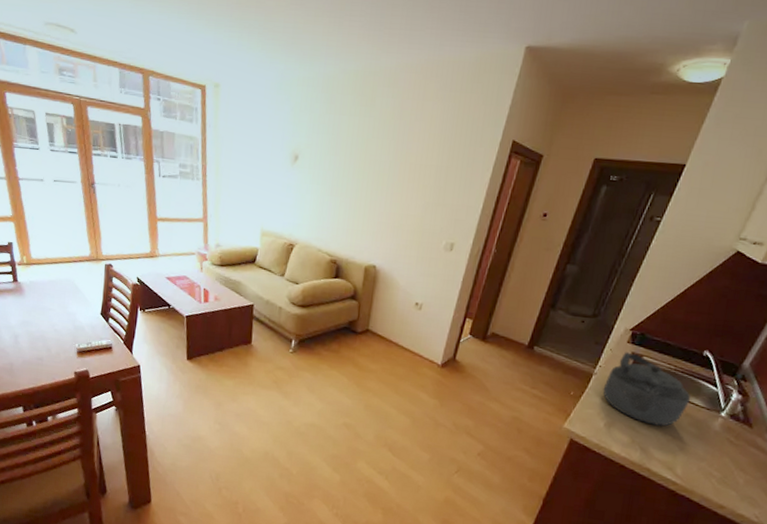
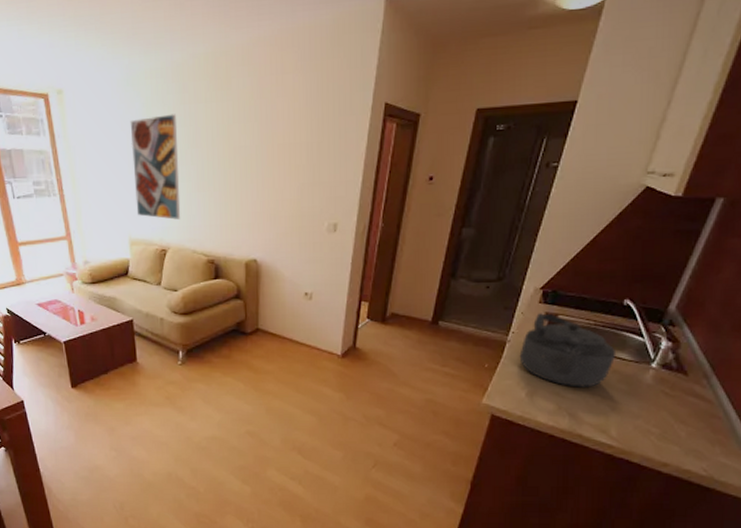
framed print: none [271,121,321,218] -> present [130,114,181,220]

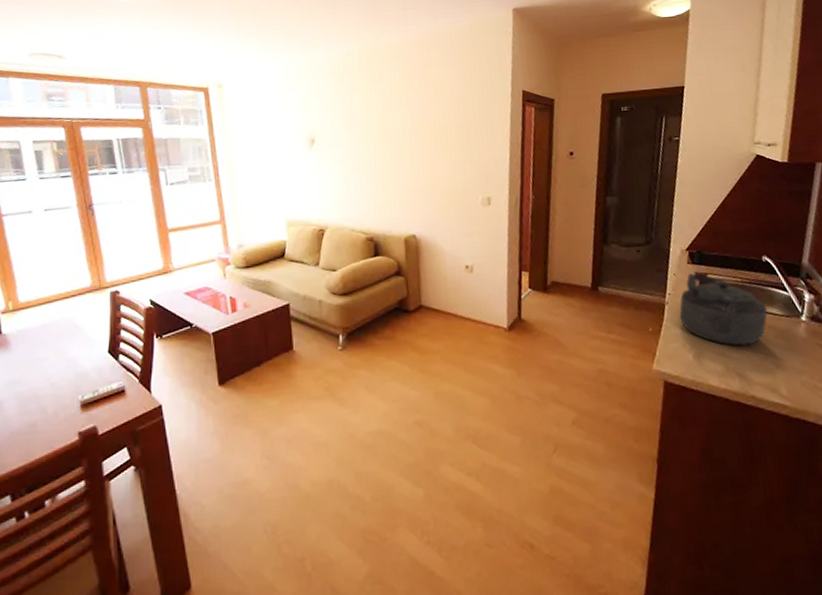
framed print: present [130,114,181,220] -> none [288,103,339,200]

